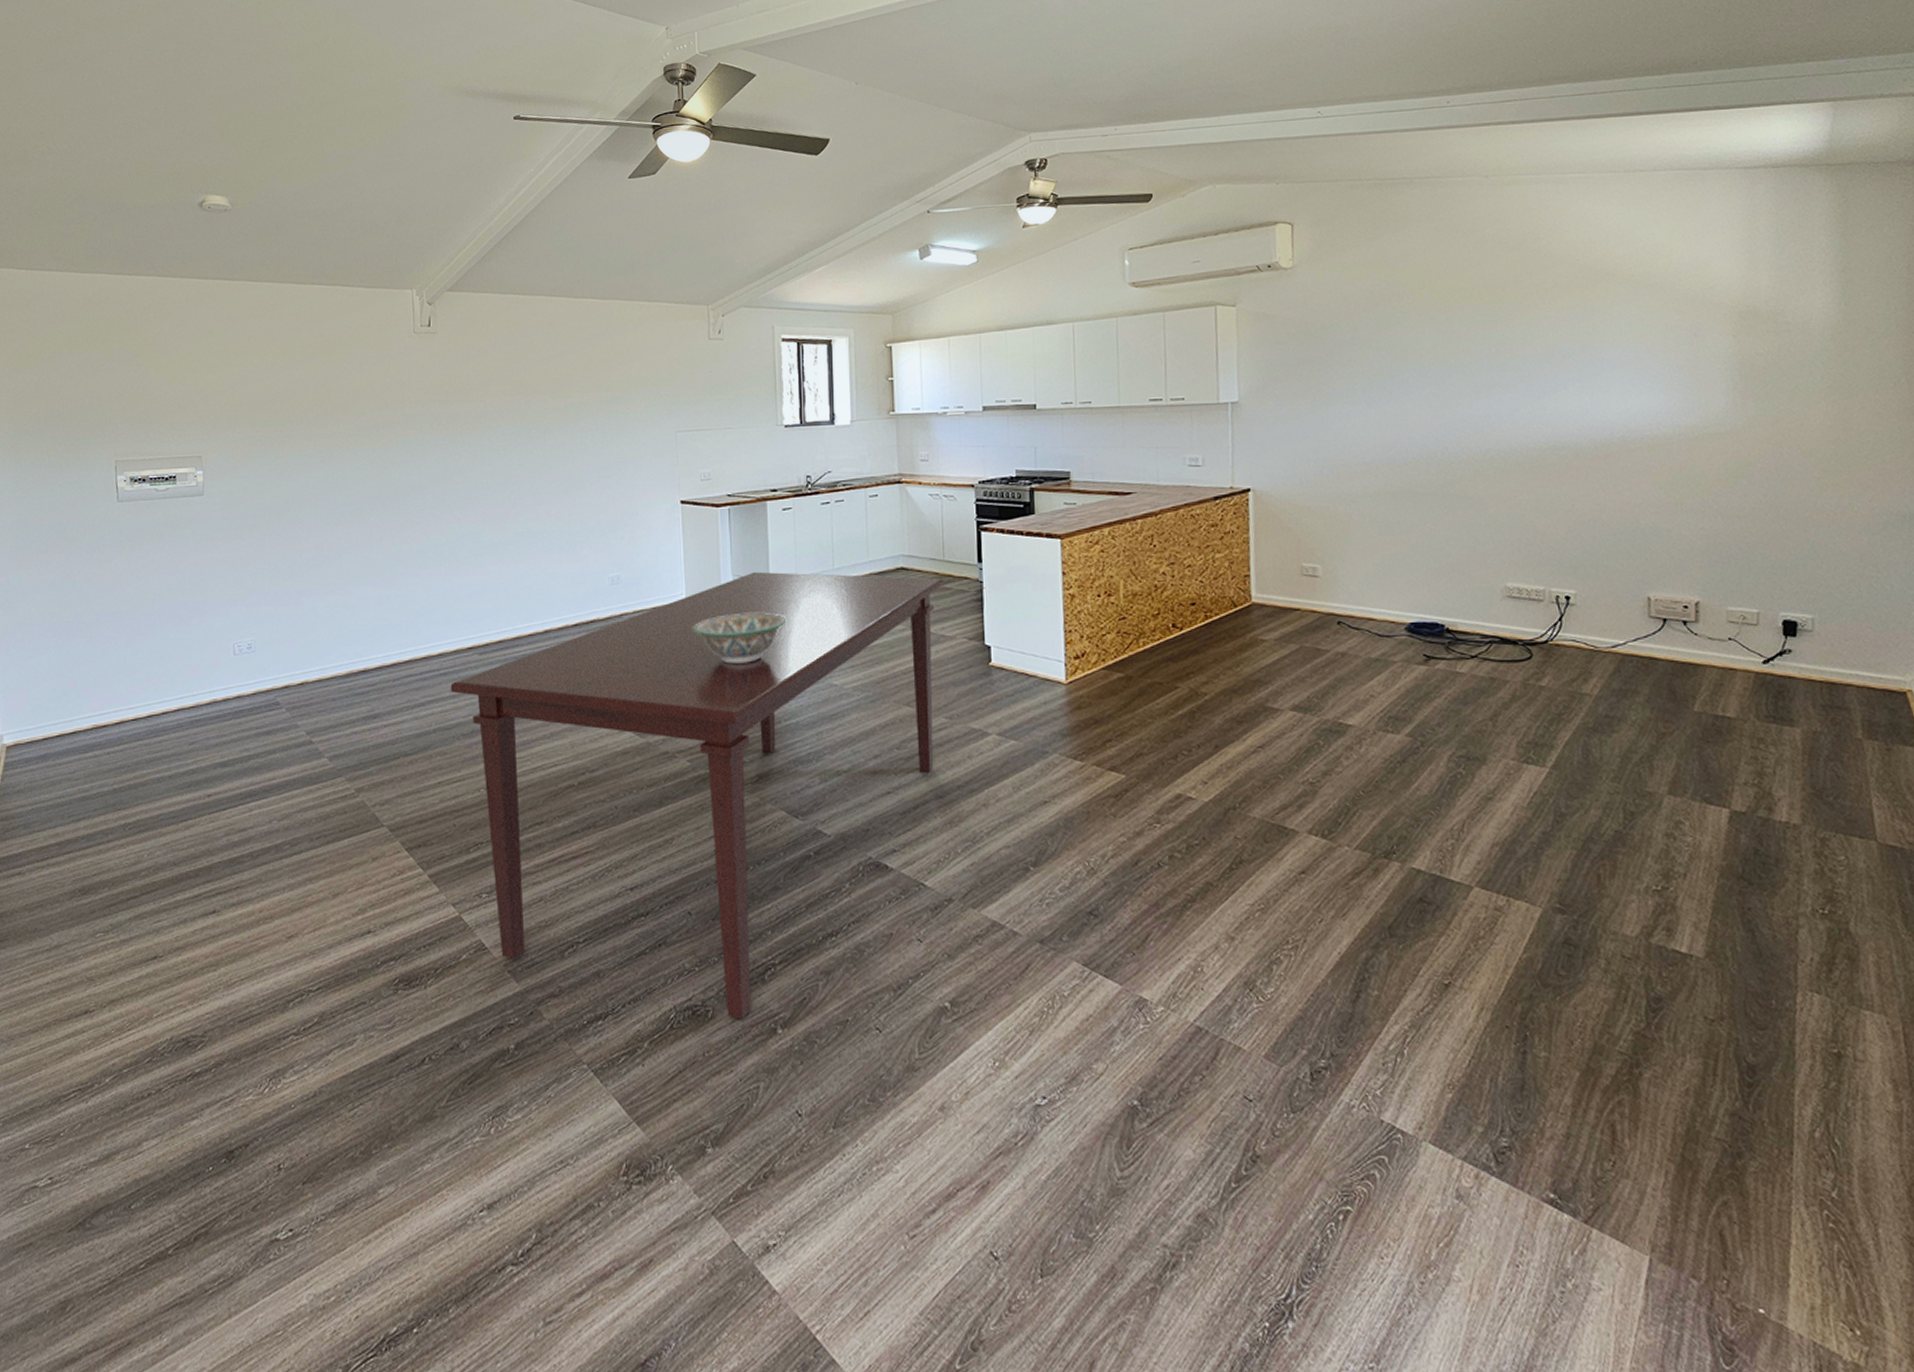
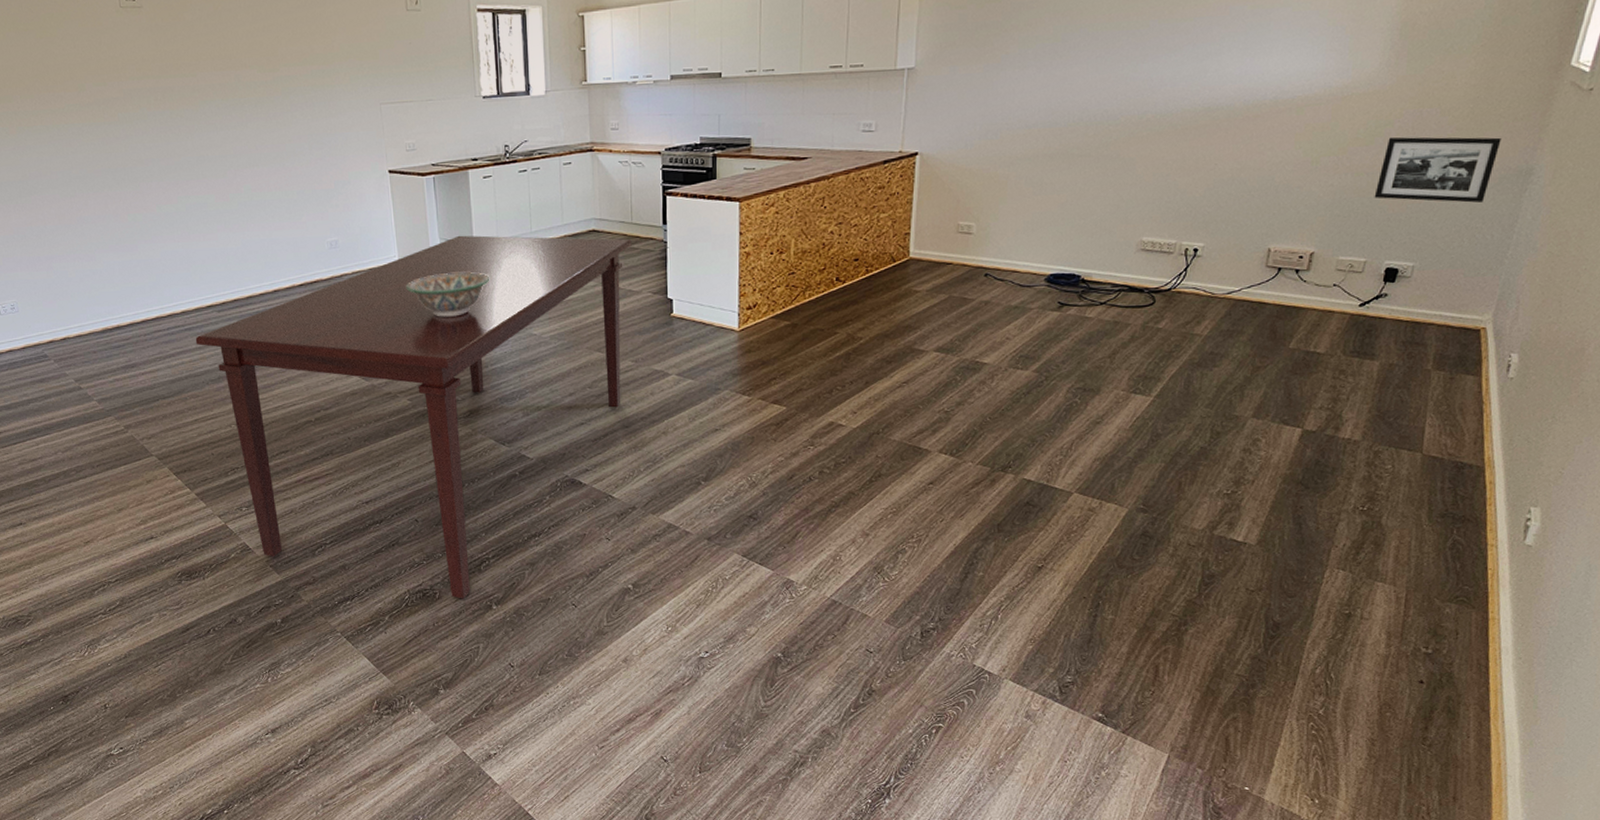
picture frame: none [1751,478,1875,549] -> present [1374,137,1502,203]

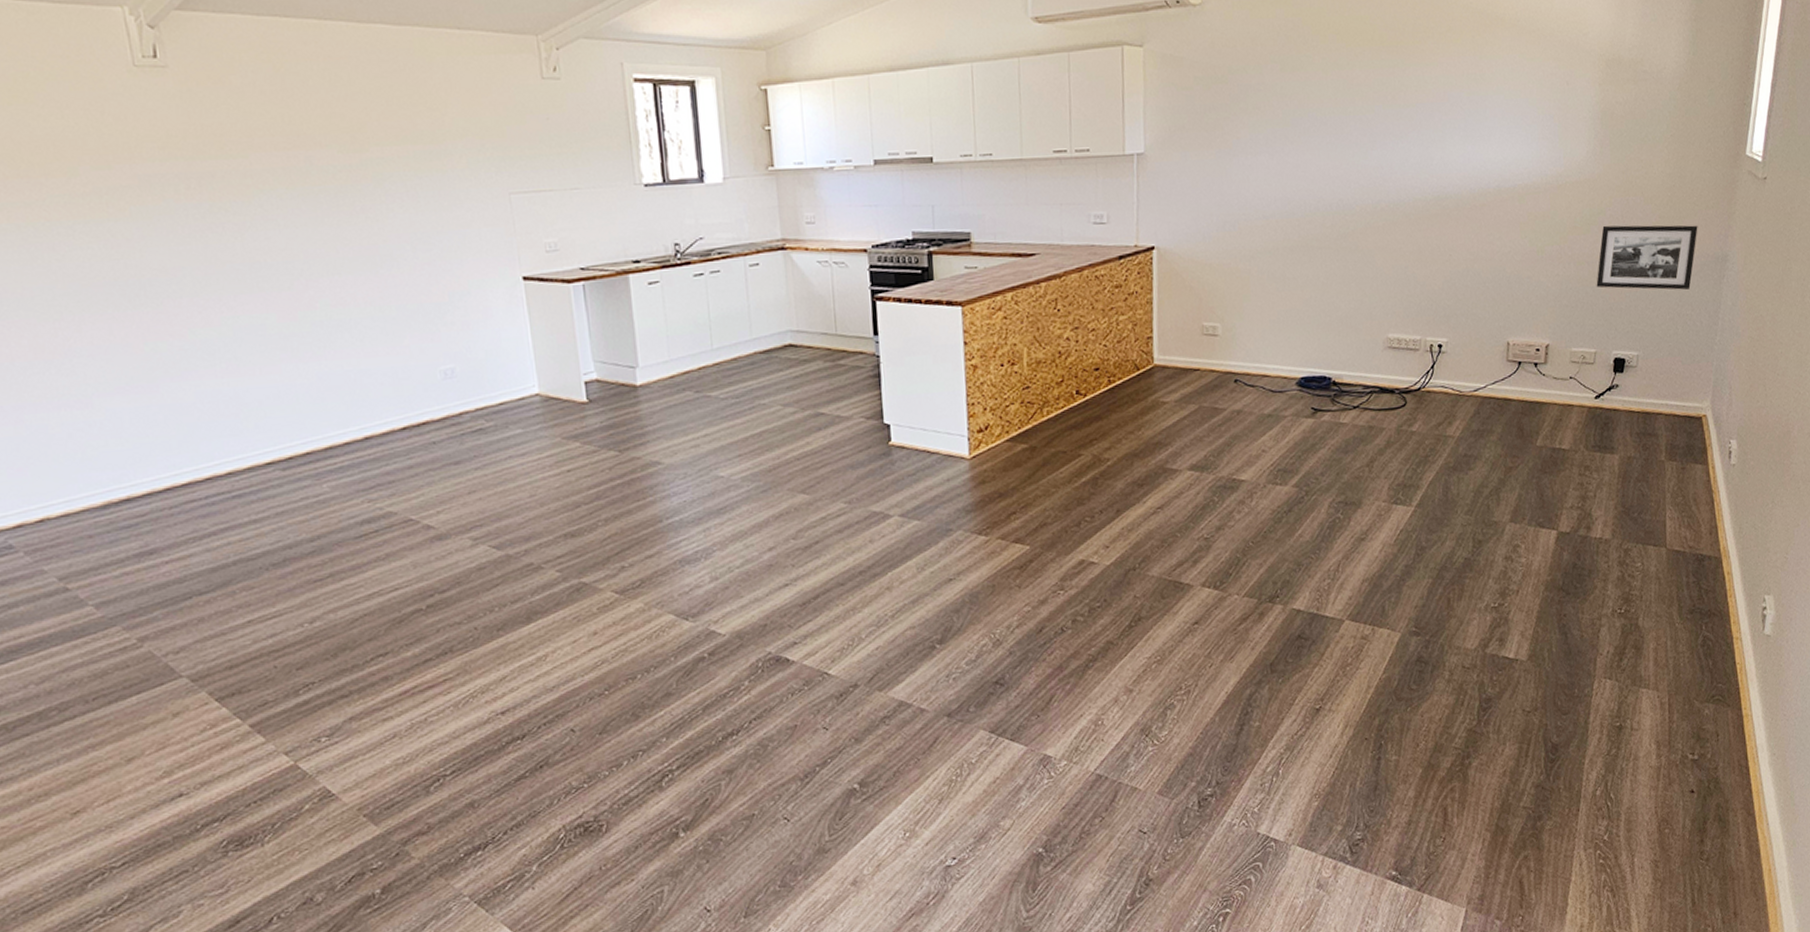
dining table: present [195,235,632,599] -> none [248,354,838,829]
decorative bowl: present [406,272,489,317] -> none [551,402,660,461]

